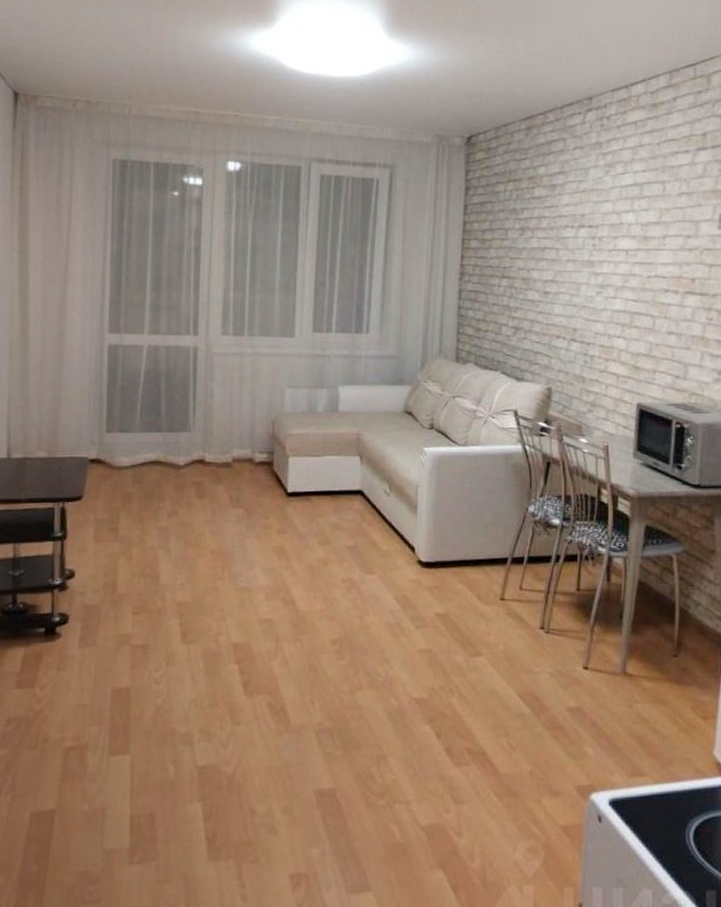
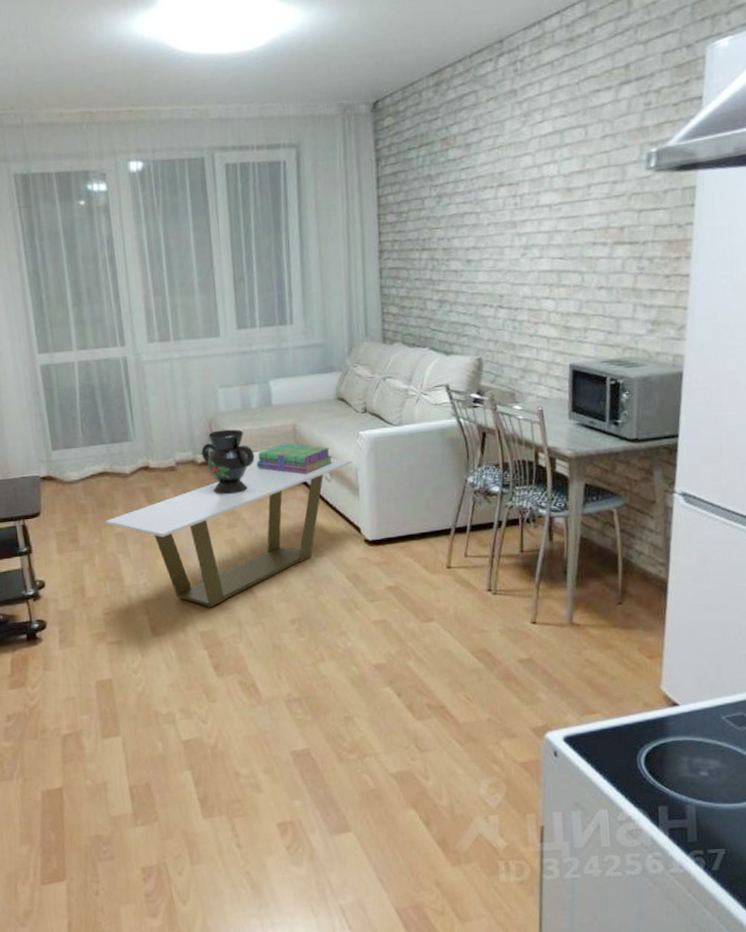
coffee table: none [150,471,414,619] -> present [105,457,352,608]
decorative vase: none [260,431,315,499] -> present [201,429,255,495]
stack of books: none [315,451,394,485] -> present [256,443,333,474]

